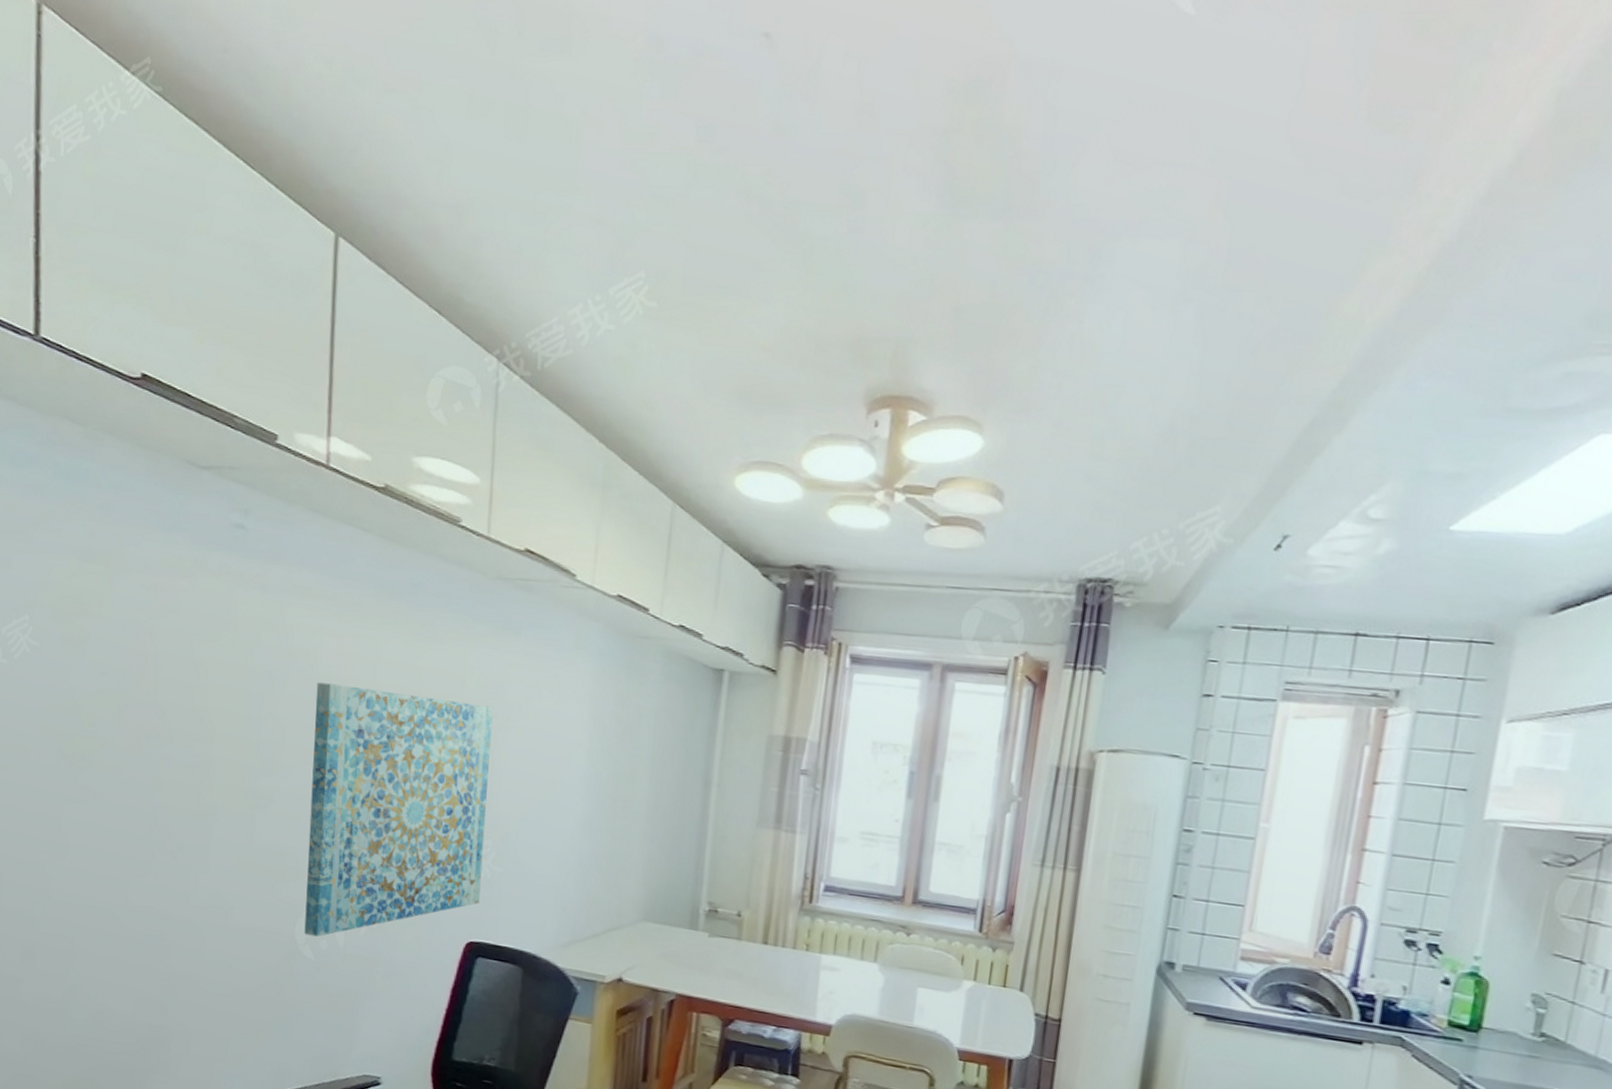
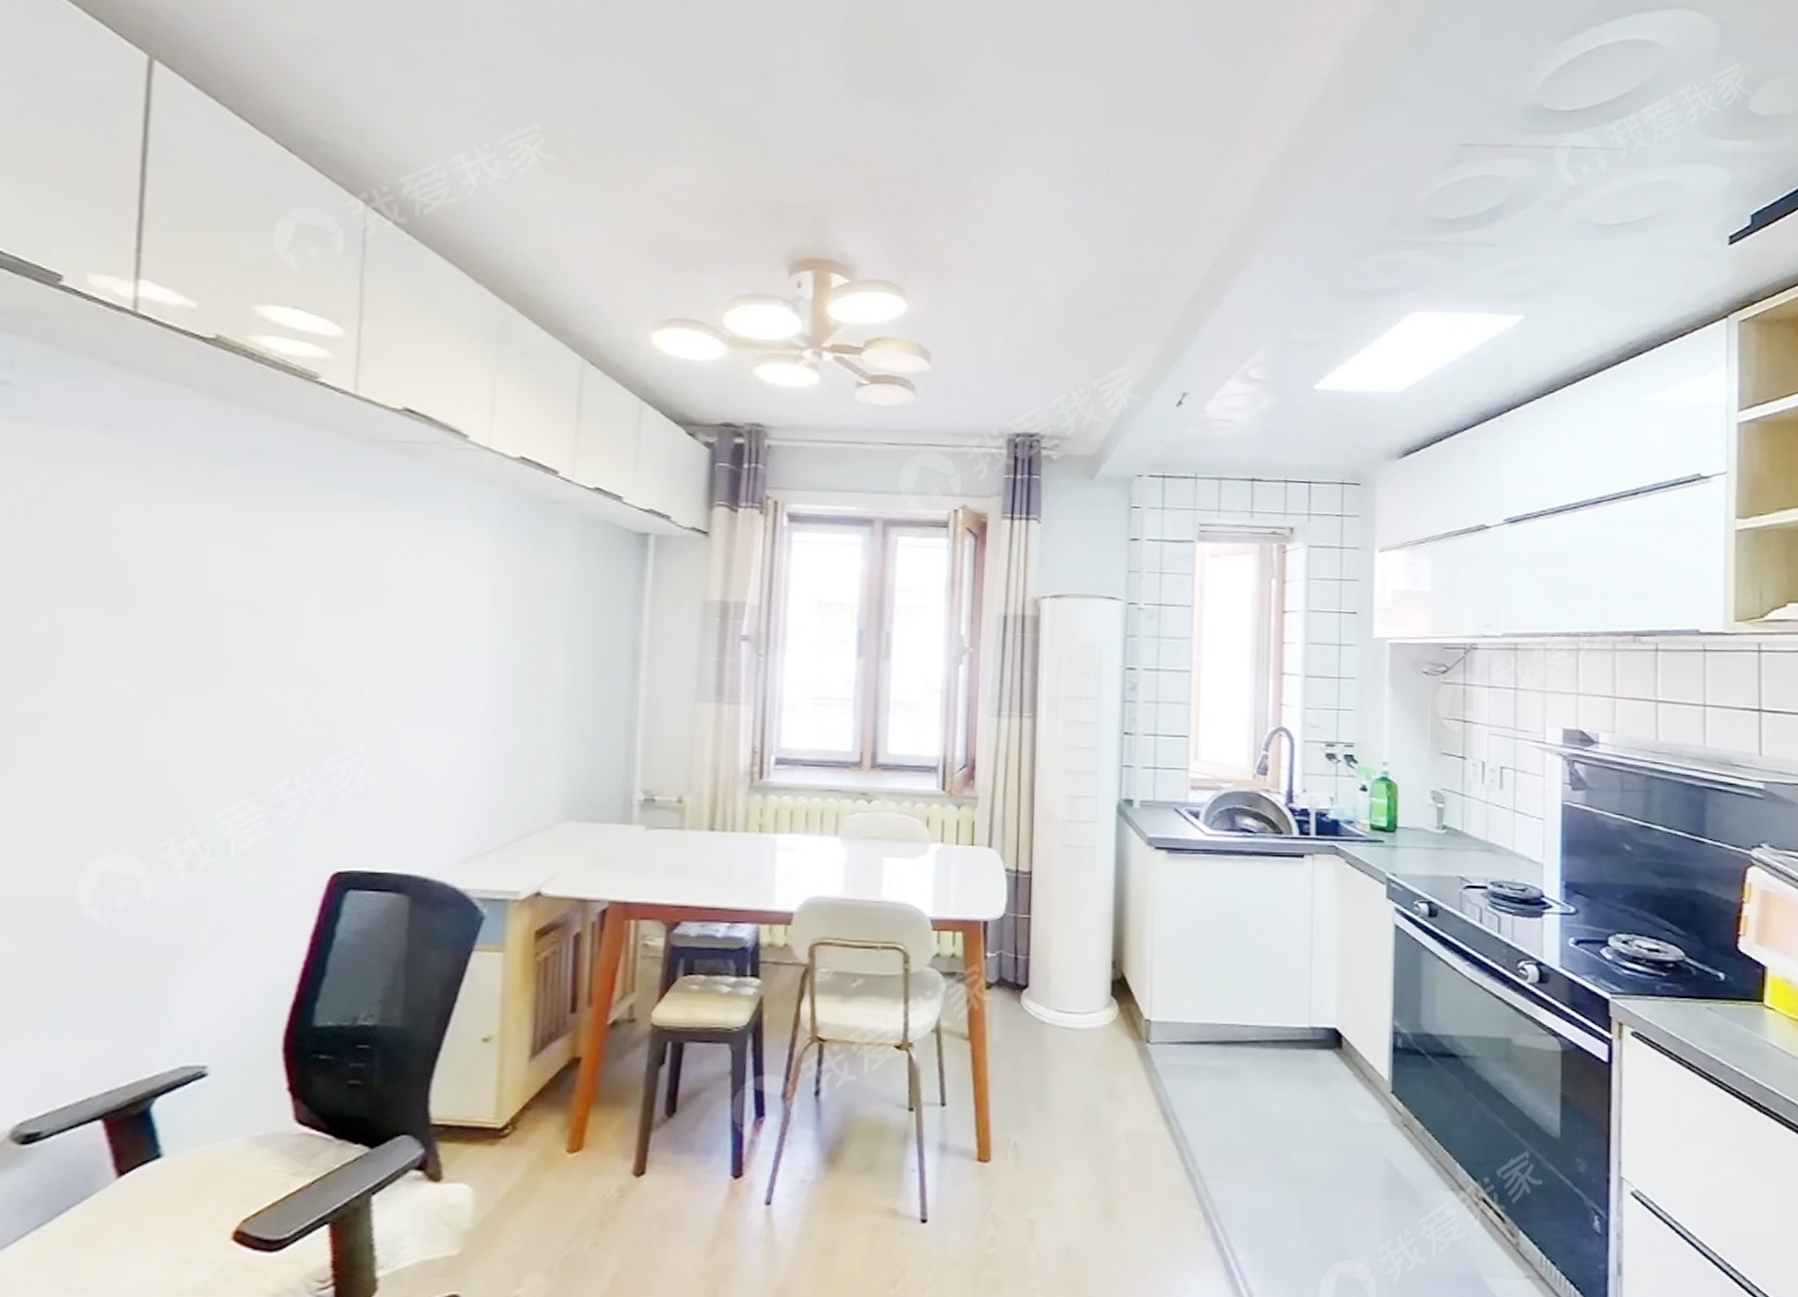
wall art: present [304,682,493,937] -> none [90,568,365,892]

